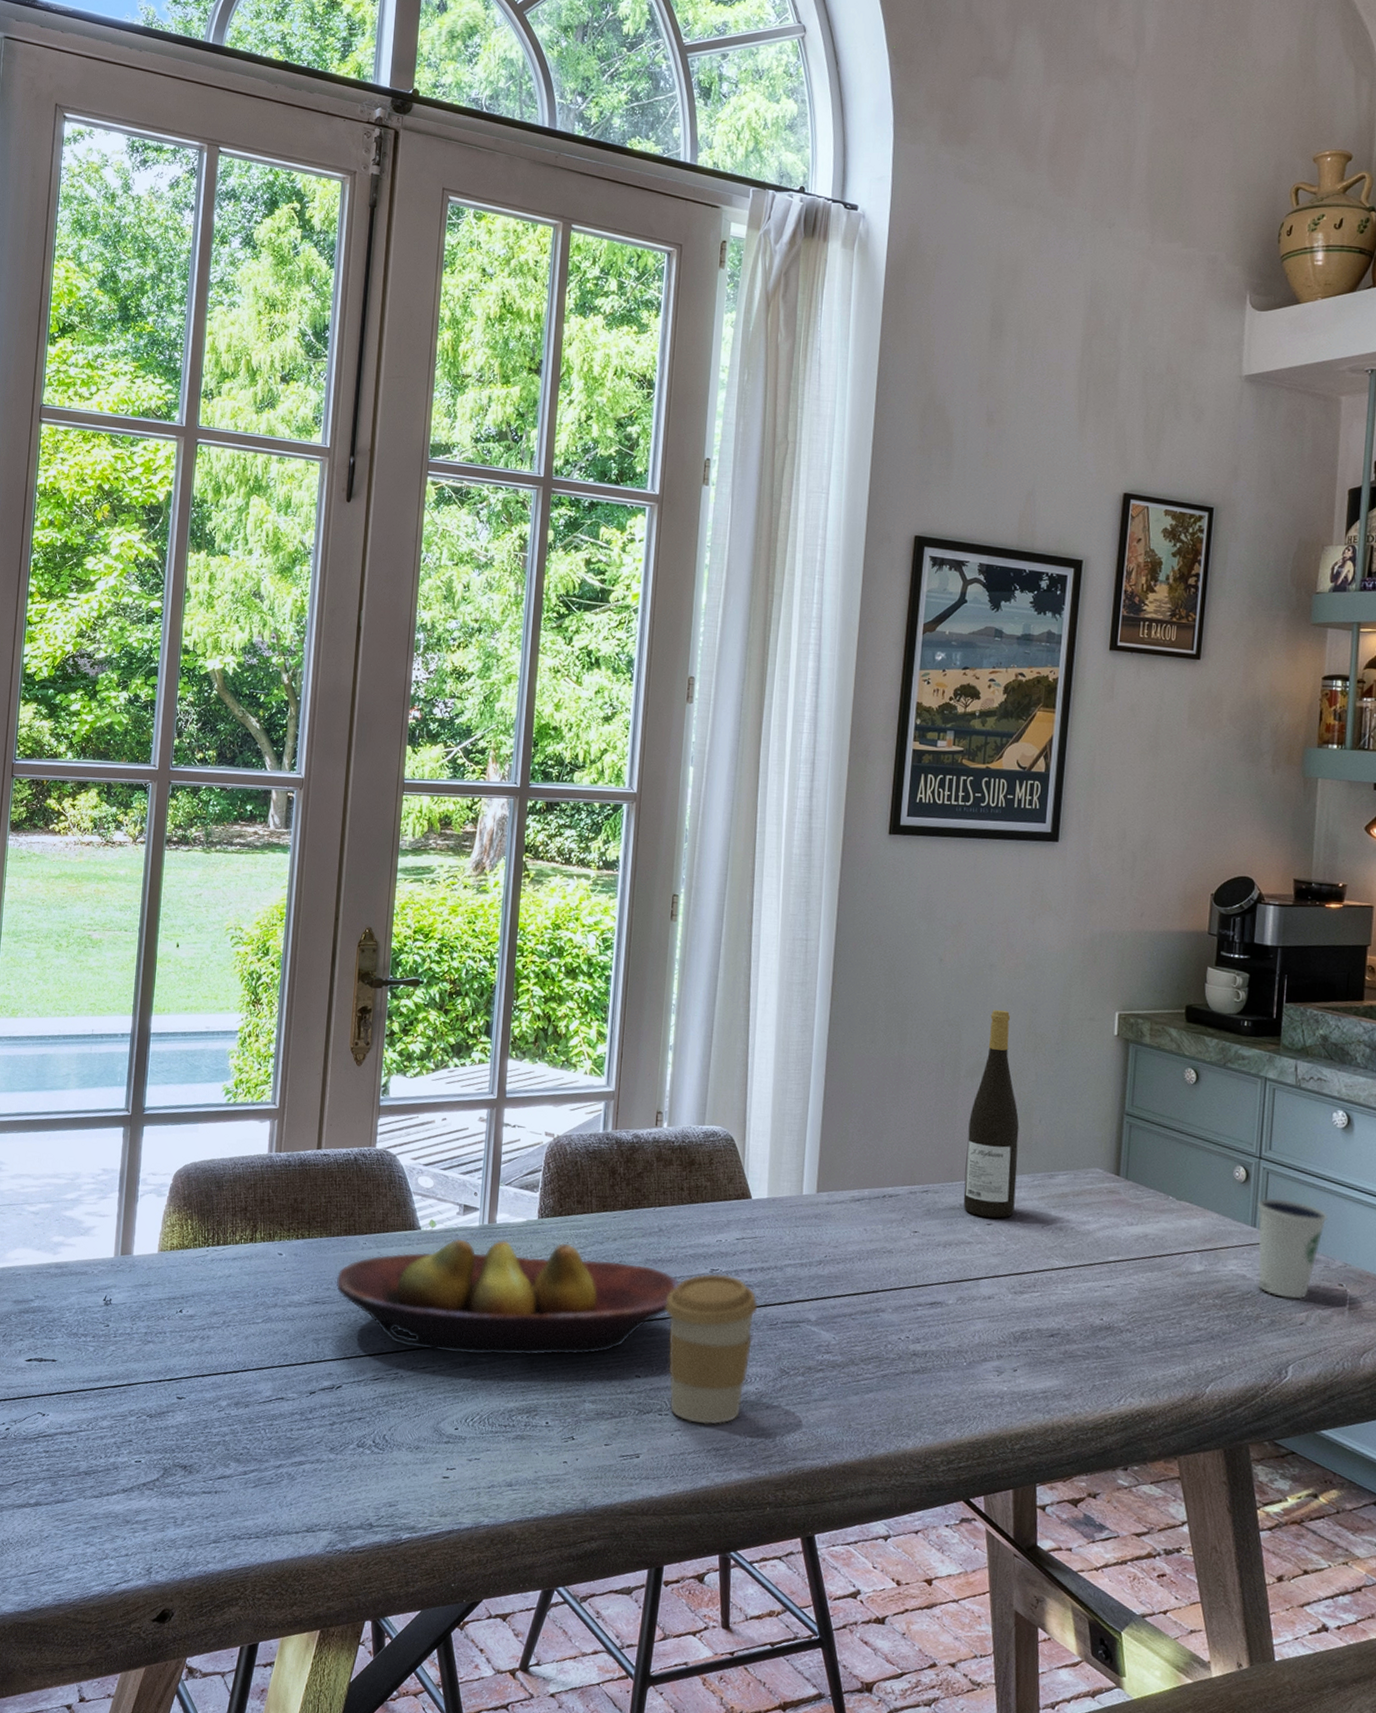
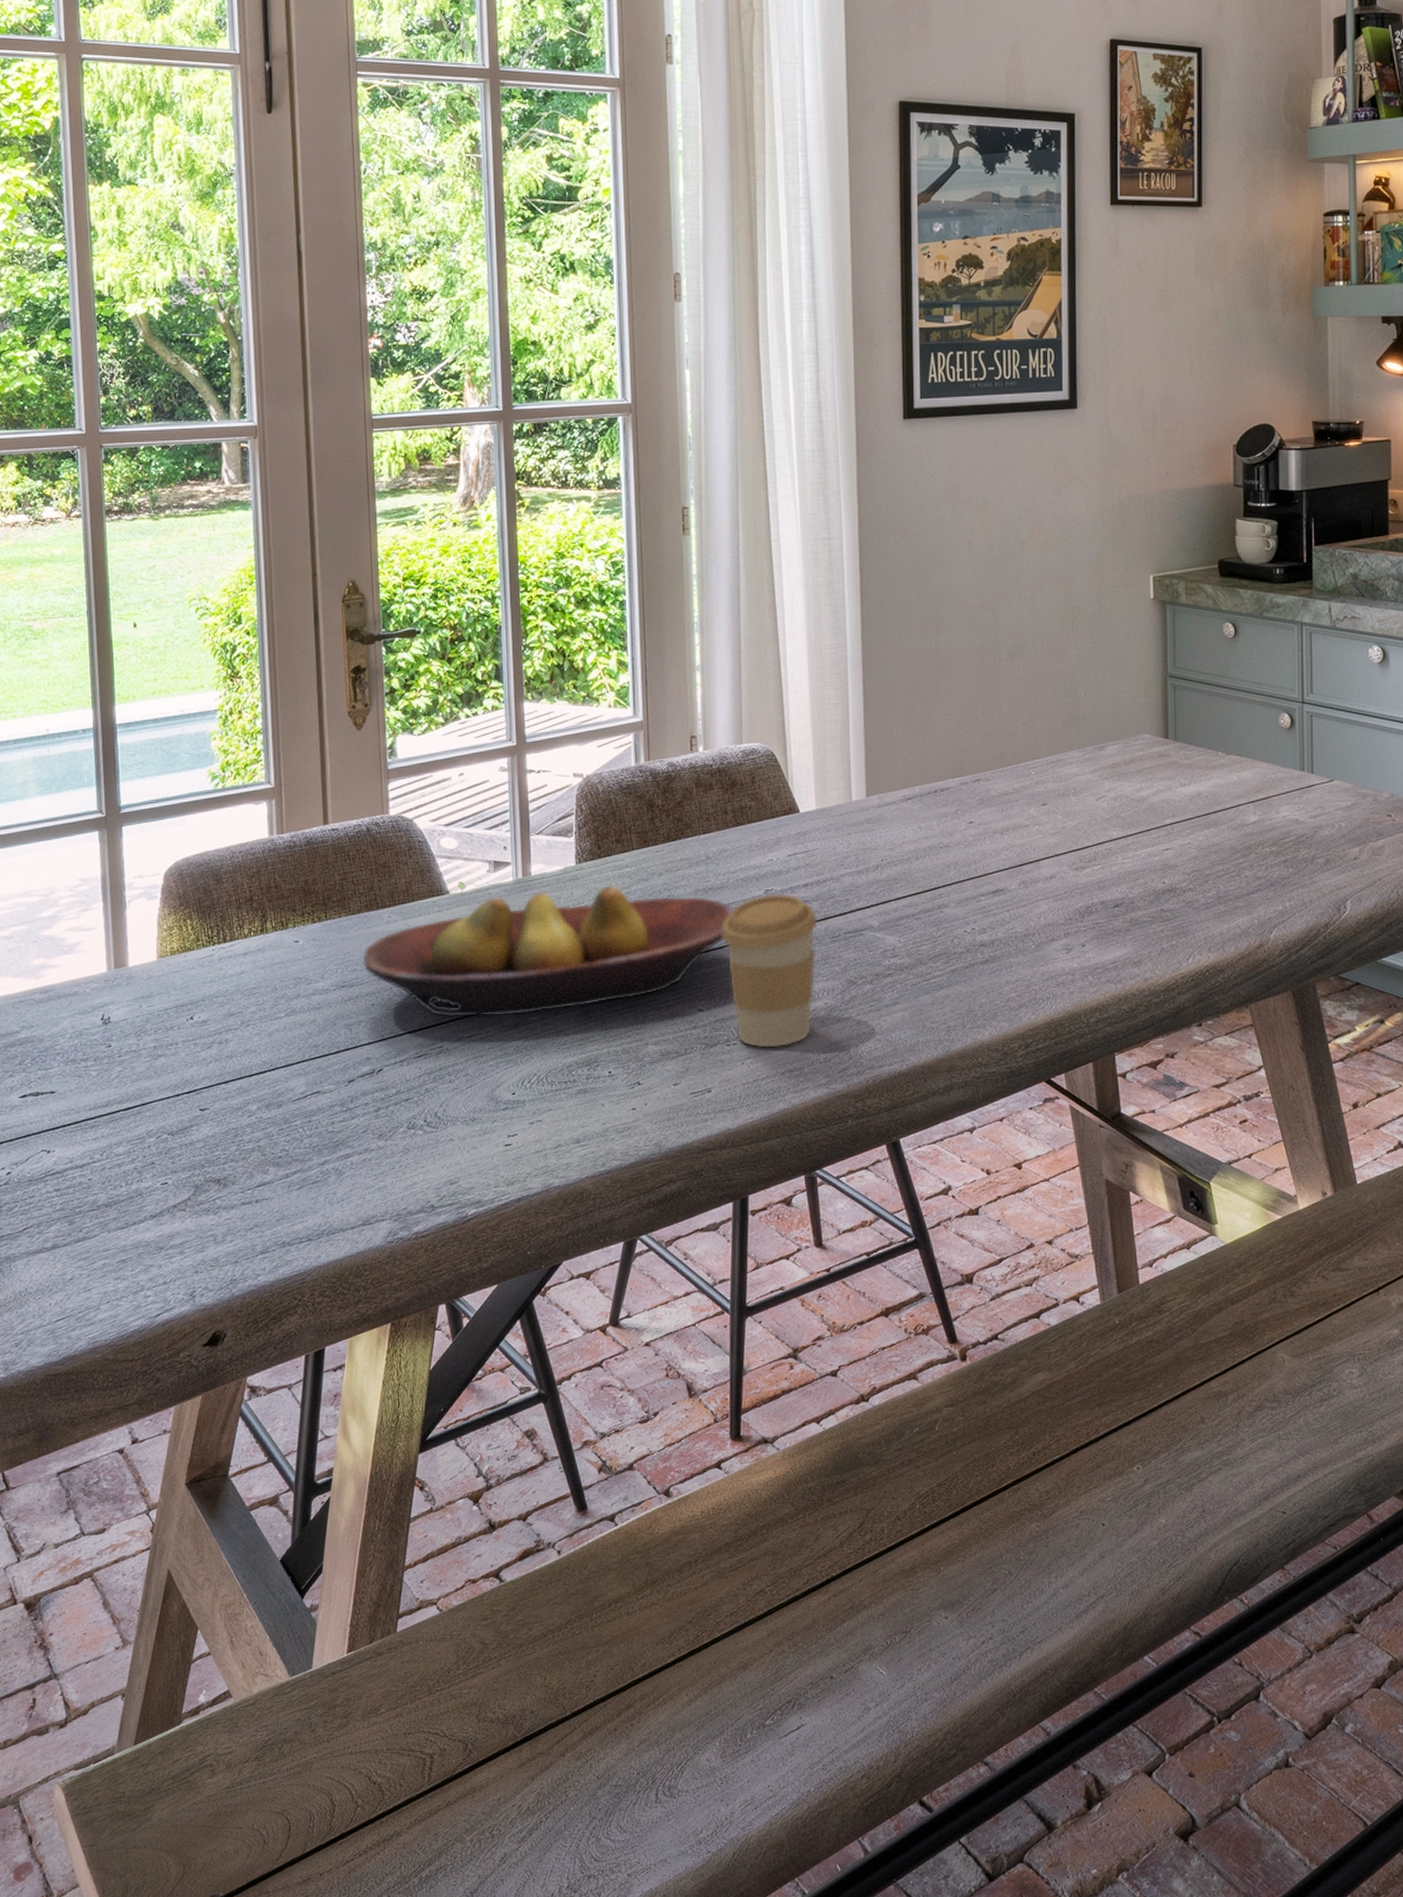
wine bottle: present [963,1009,1020,1218] -> none [1014,586,1068,798]
dixie cup: present [1257,1198,1328,1300] -> none [1303,739,1372,836]

